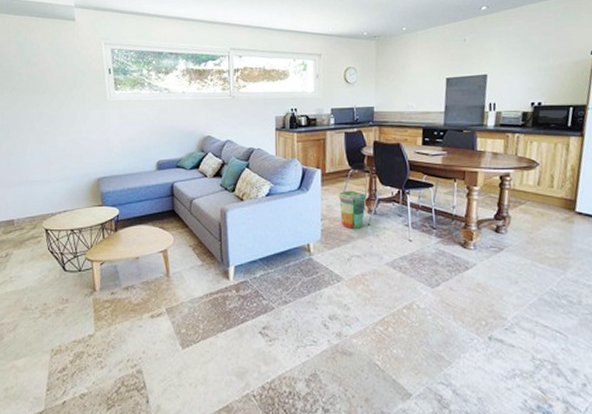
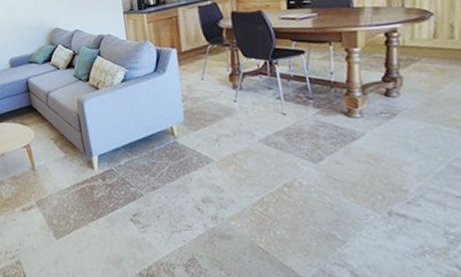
trash can: present [339,191,367,229] -> none [198,67,230,108]

